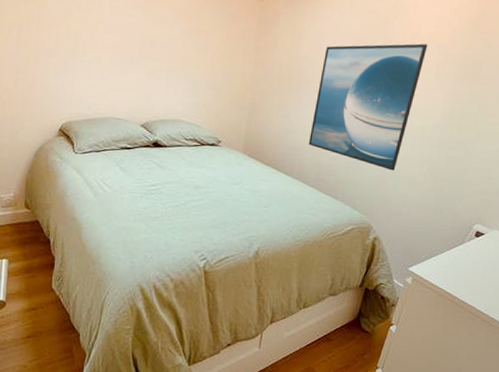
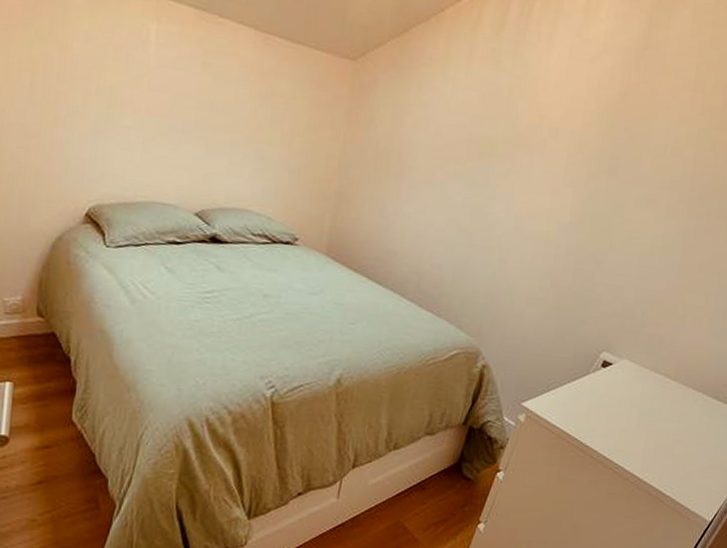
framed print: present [308,43,428,171] -> none [407,124,558,285]

